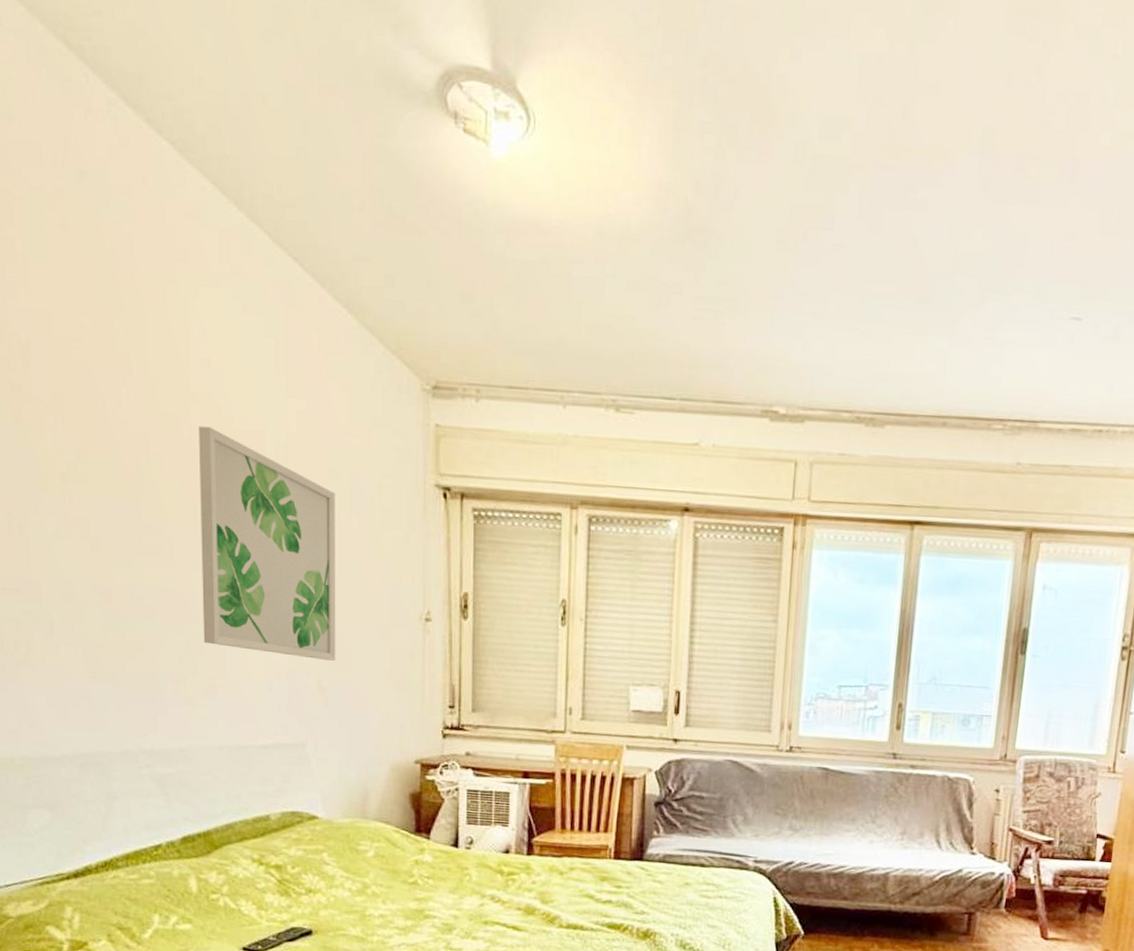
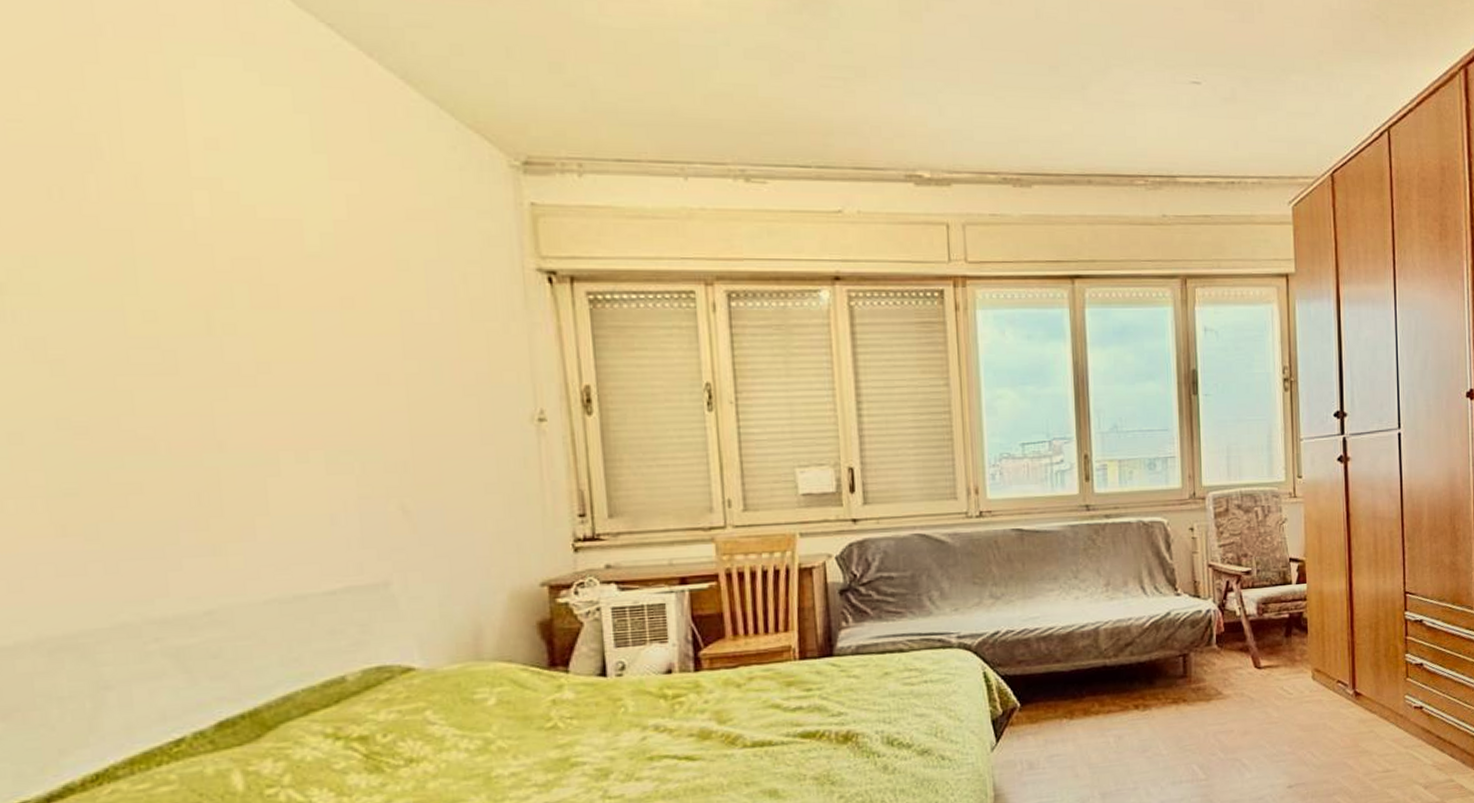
wall art: present [199,426,336,661] -> none [207,217,424,480]

